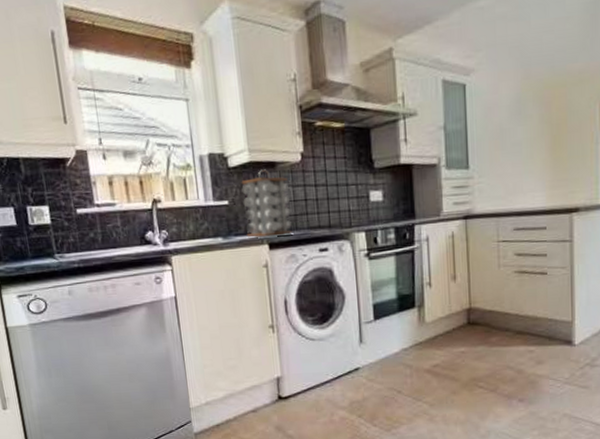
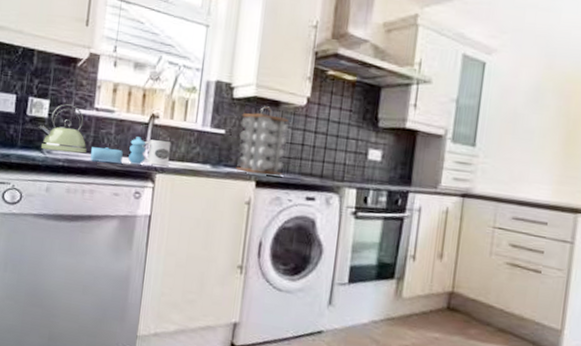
kettle: none [42,206,100,256] -> present [37,104,88,154]
soap dispenser: none [102,224,157,257] -> present [90,137,146,165]
mug: none [151,223,182,249] -> present [142,139,172,167]

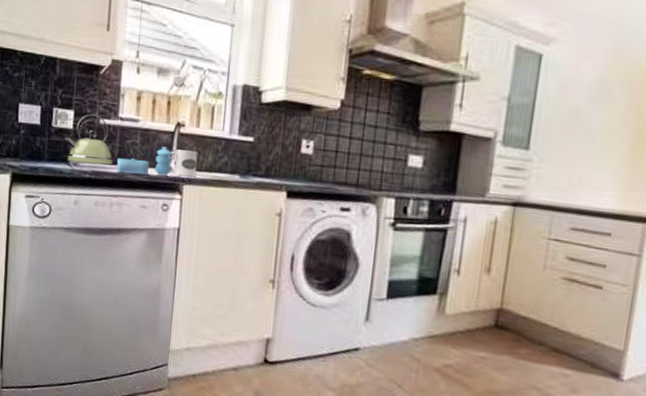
spice rack: present [235,106,289,176] -> none [265,110,321,186]

